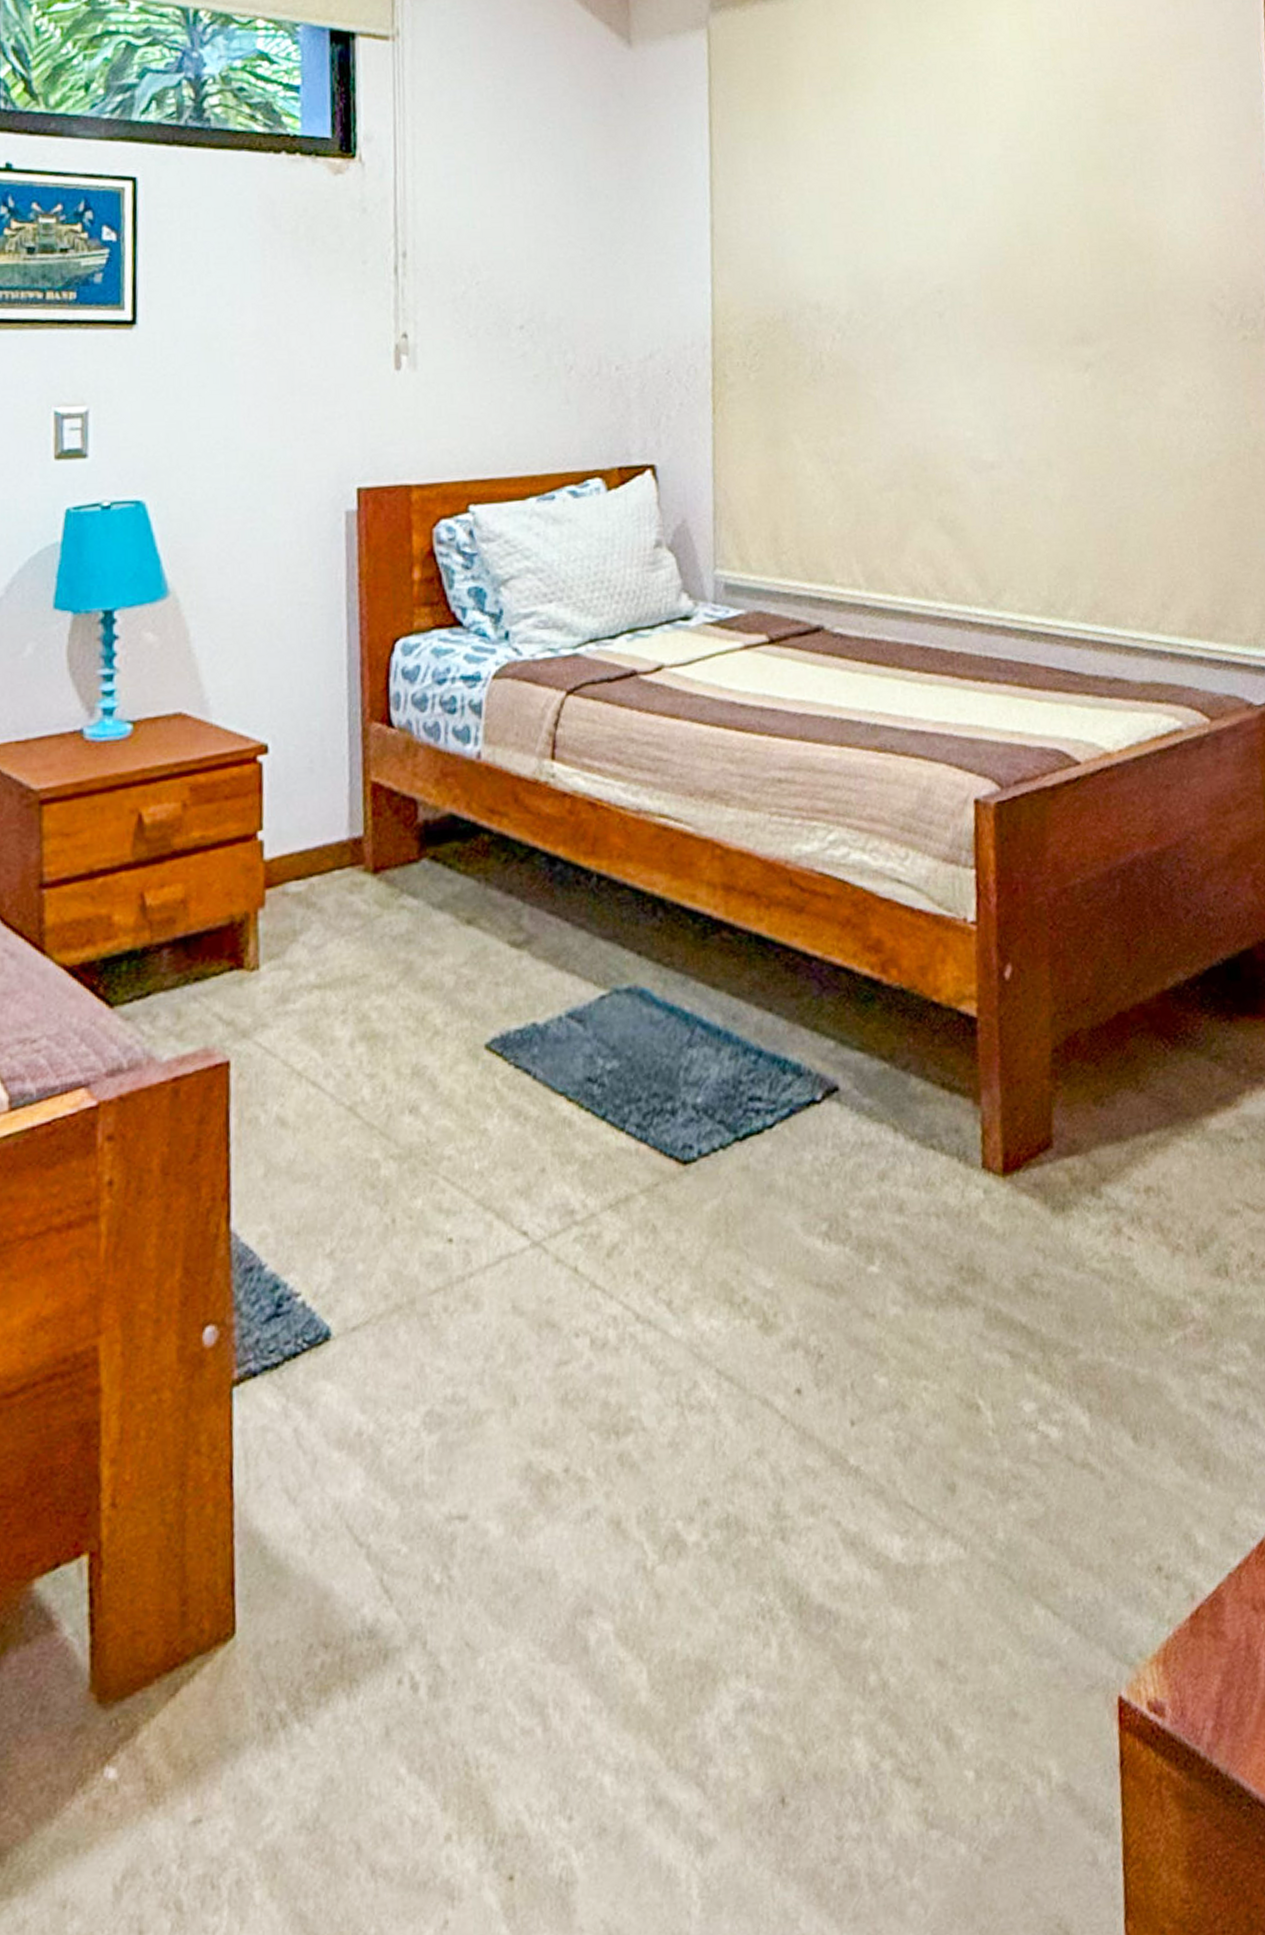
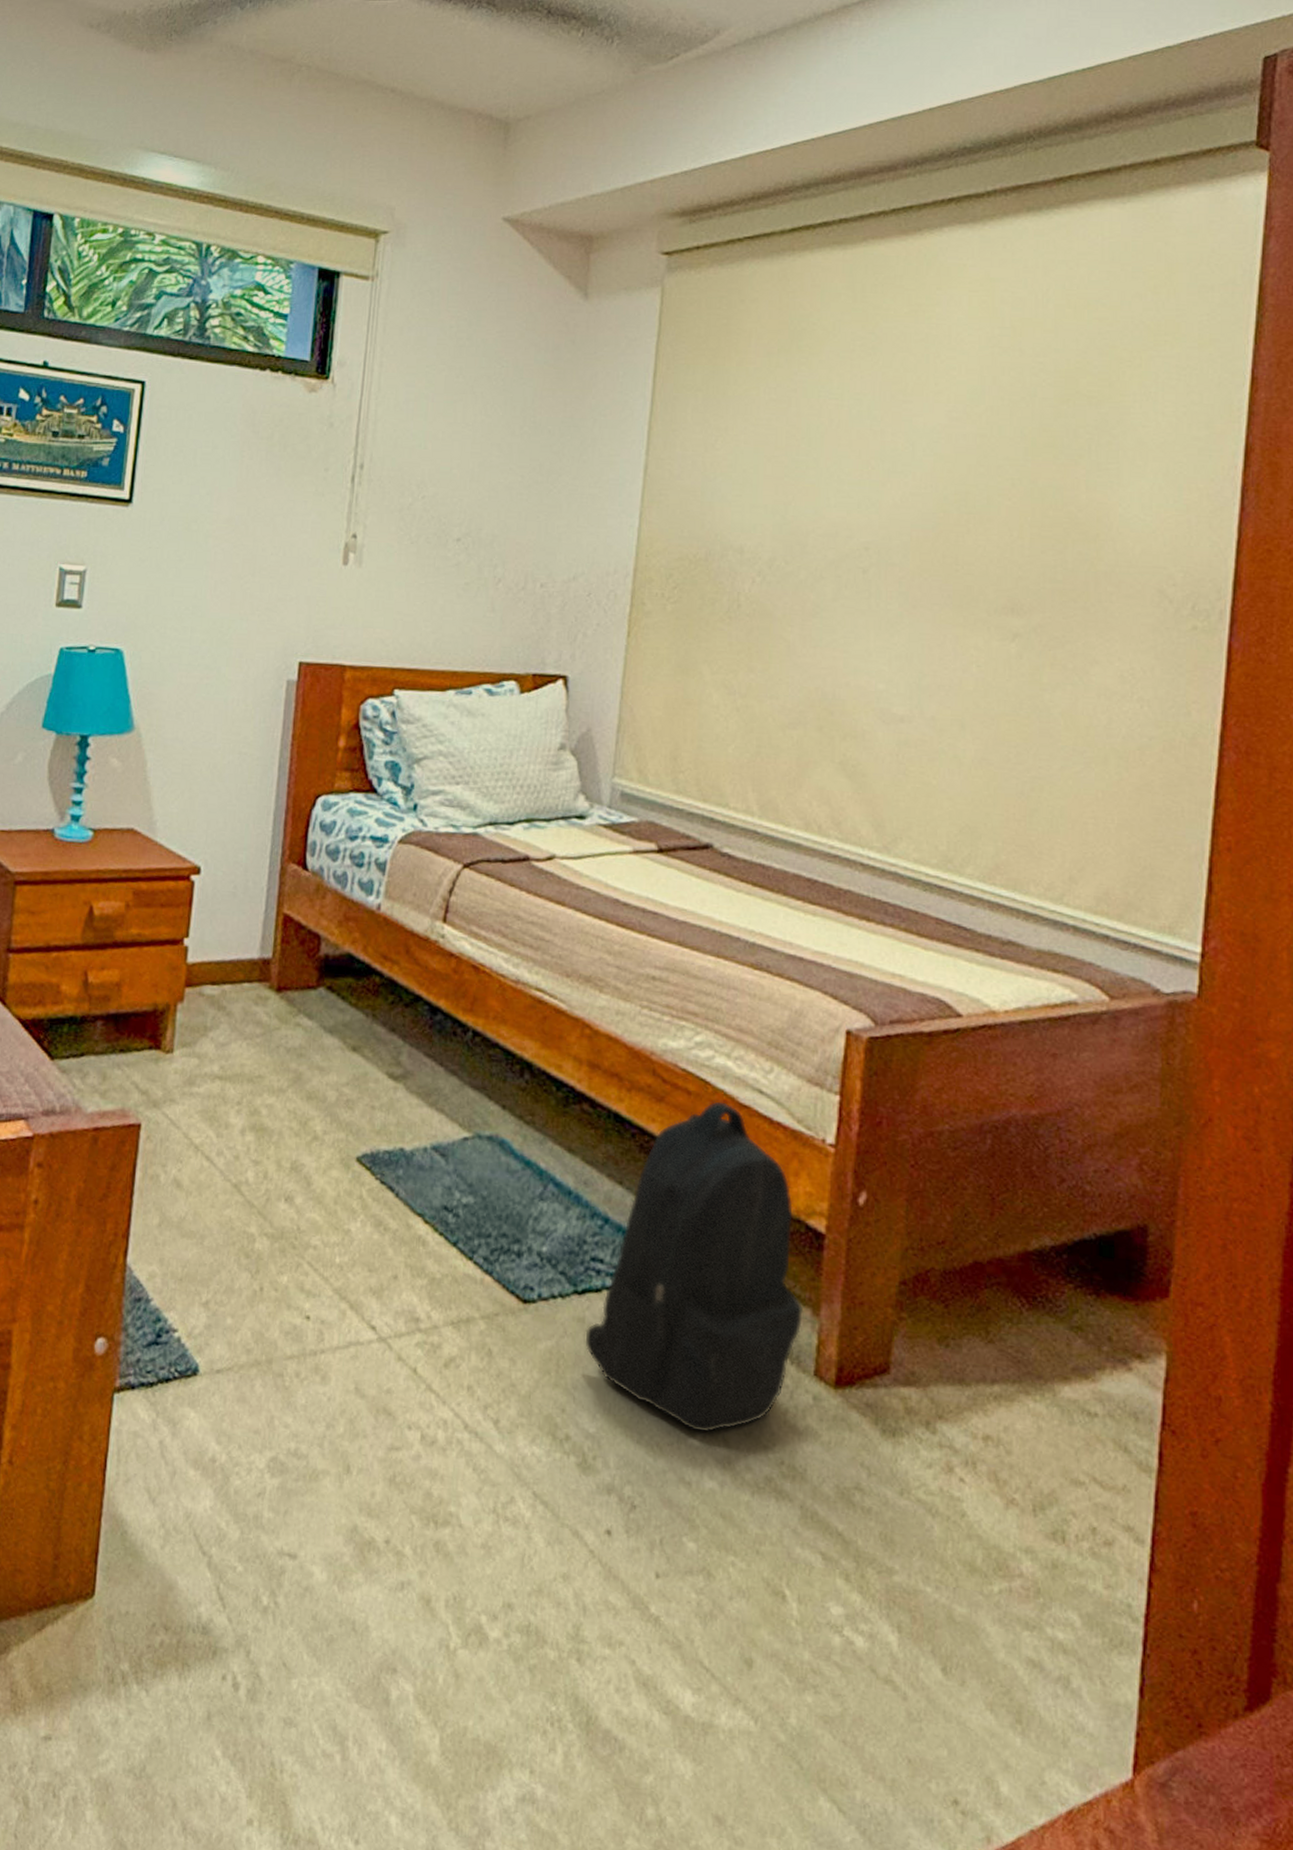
backpack: none [751,900,966,1258] -> present [585,1101,804,1433]

